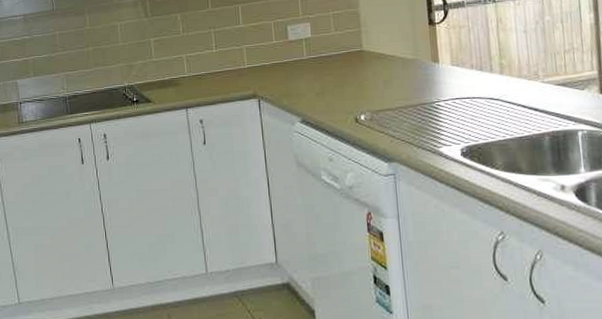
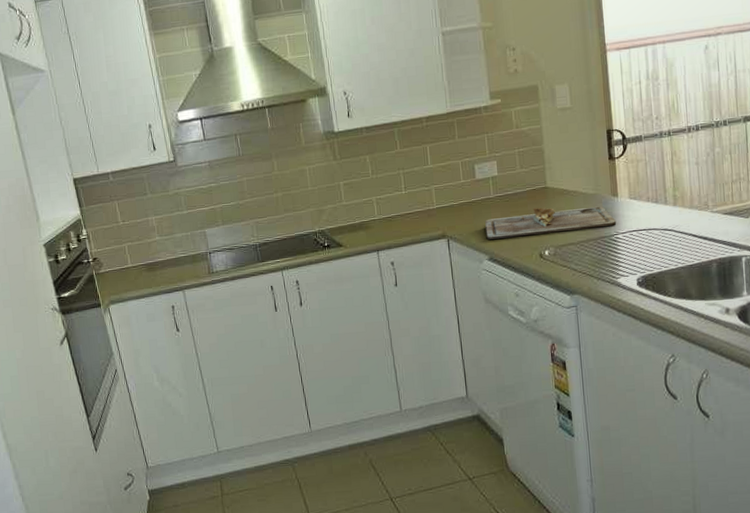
cutting board: none [298,71,438,101] -> present [485,206,617,240]

